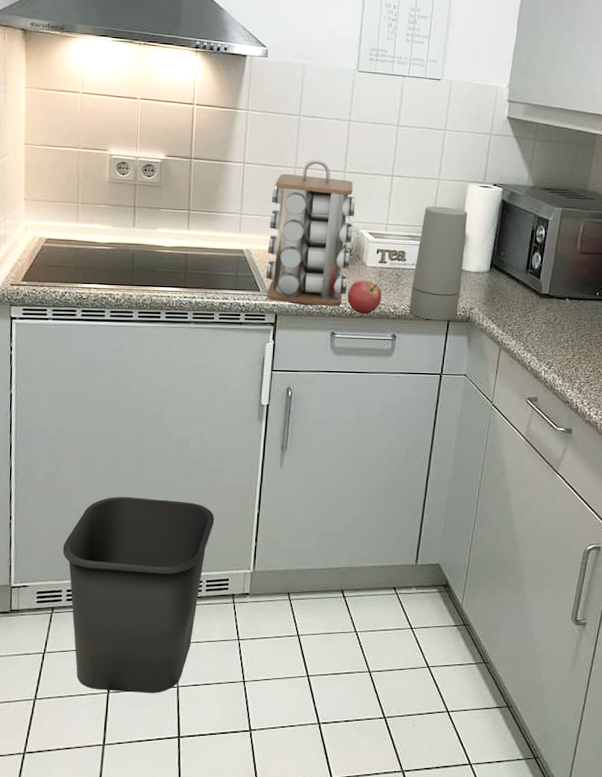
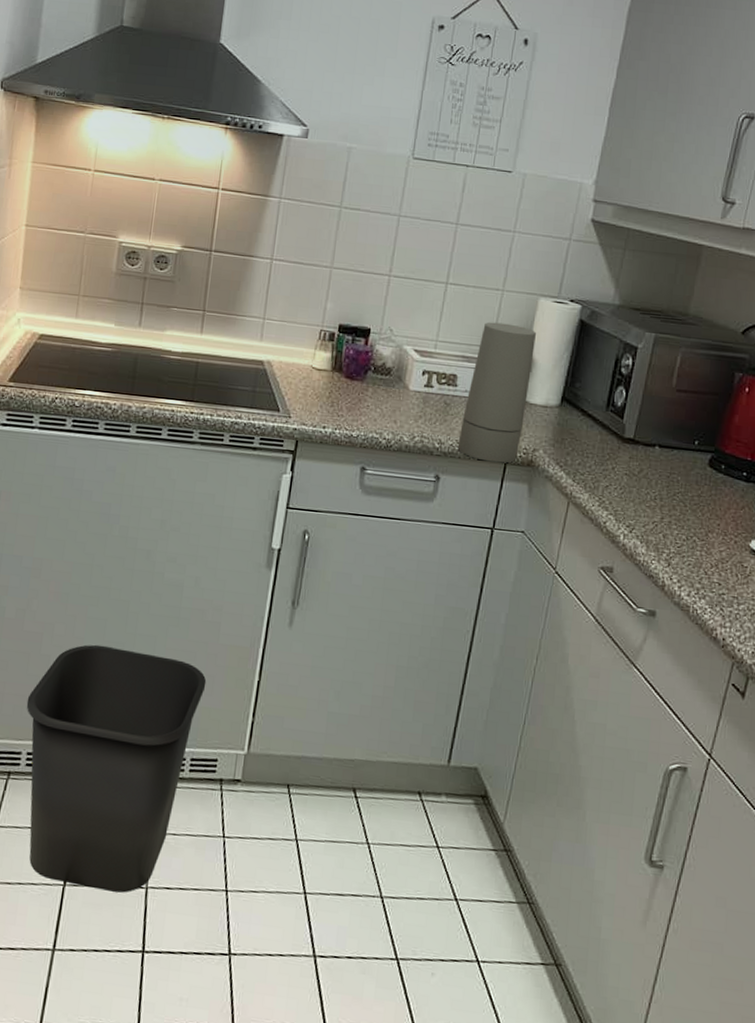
spice rack: present [265,160,356,307] -> none [287,260,401,437]
fruit: present [347,279,382,315] -> none [383,405,426,448]

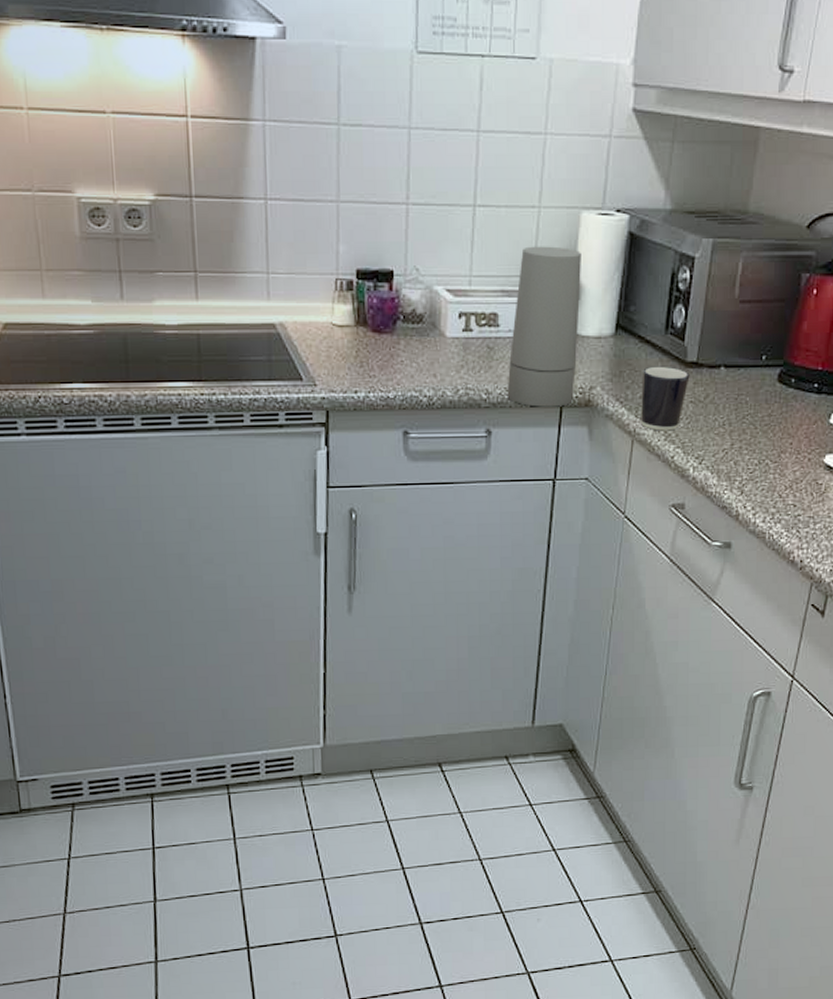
waste bin: present [26,645,207,893] -> none [76,662,269,899]
mug: none [577,437,626,498] -> present [640,366,690,431]

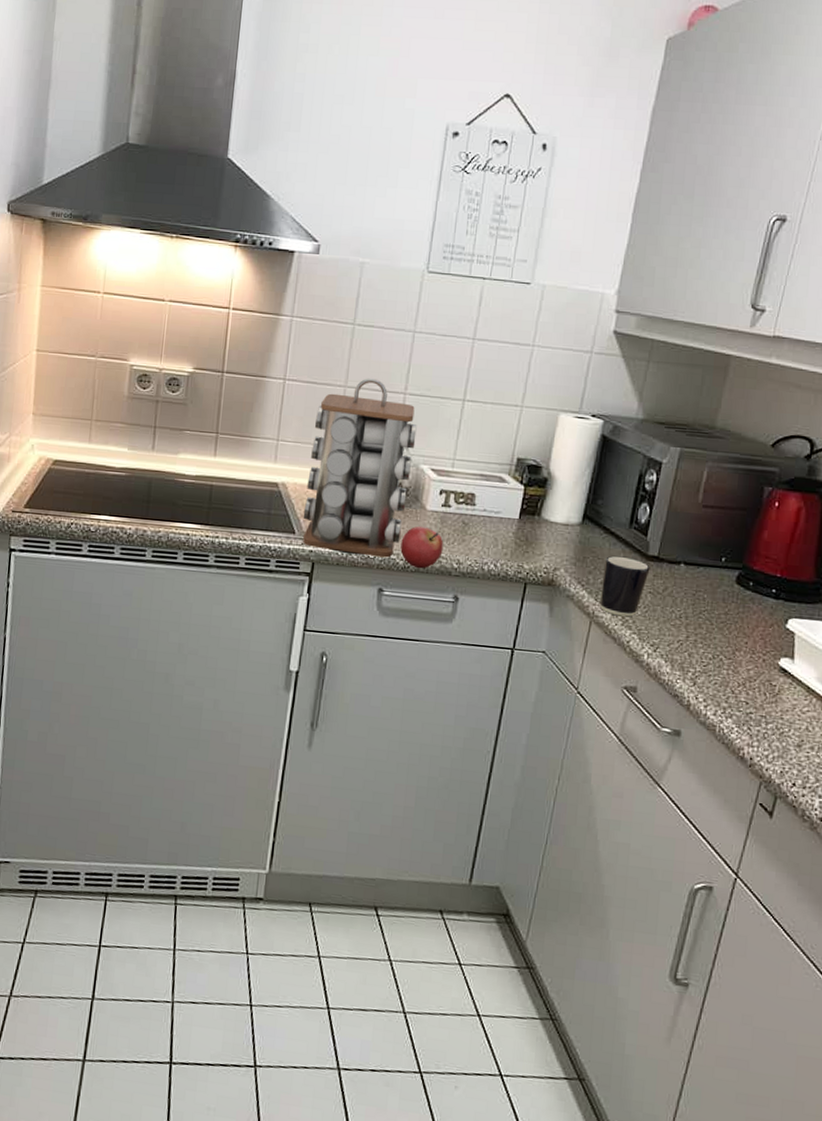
spice rack: none [308,189,426,397] -> present [303,378,417,558]
fruit: none [422,356,469,404] -> present [400,525,444,569]
canister: present [507,246,581,407] -> none [476,439,556,583]

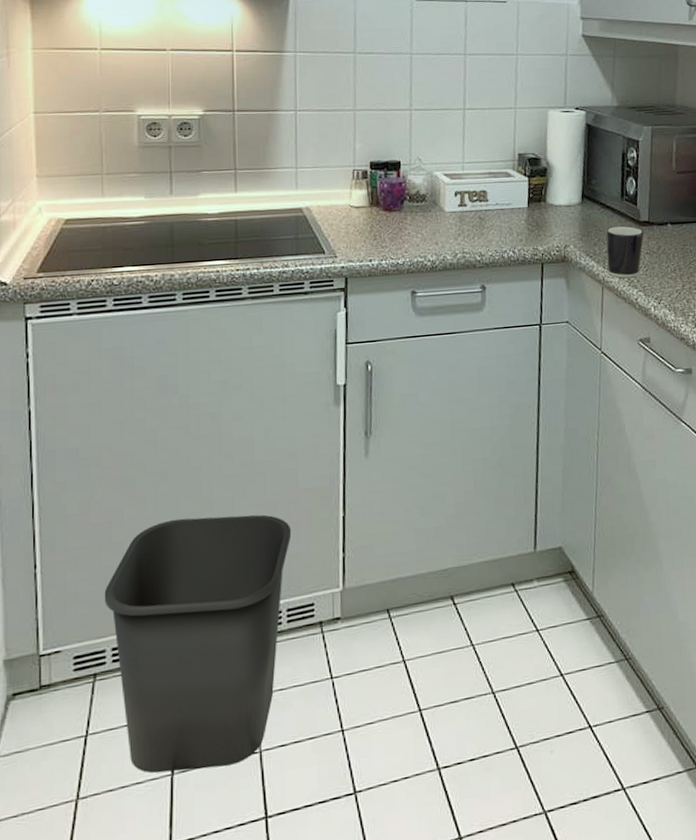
waste bin: none [51,767,227,1007] -> present [104,514,292,773]
spice rack: present [303,378,417,558] -> none [330,100,427,264]
fruit: present [400,525,444,569] -> none [426,227,465,267]

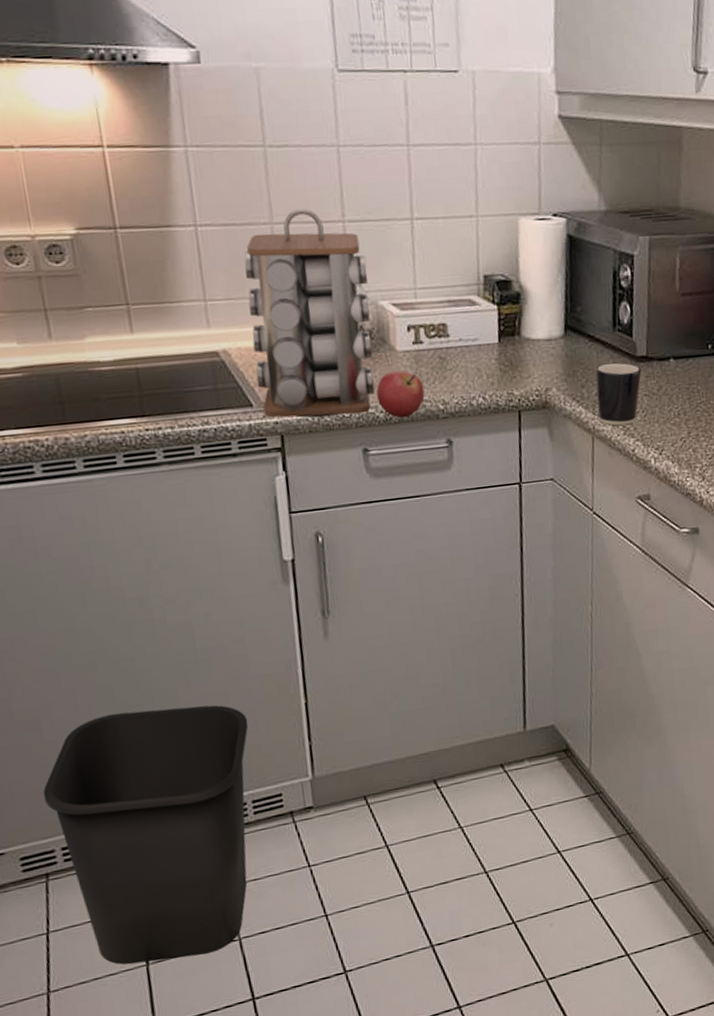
spice rack: none [330,100,427,264] -> present [244,208,375,418]
fruit: none [426,227,465,267] -> present [376,370,425,418]

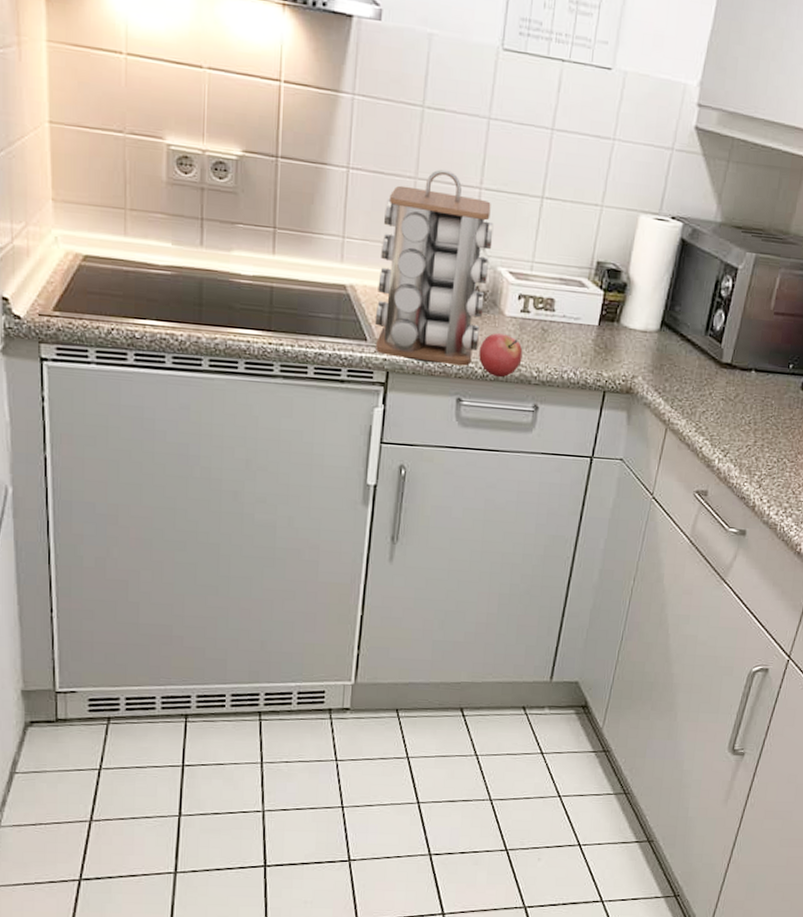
waste bin: present [43,705,248,965] -> none [119,590,308,817]
mug: present [595,362,642,426] -> none [674,363,724,424]

